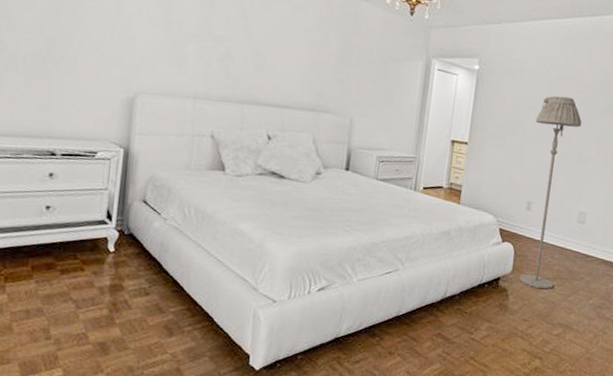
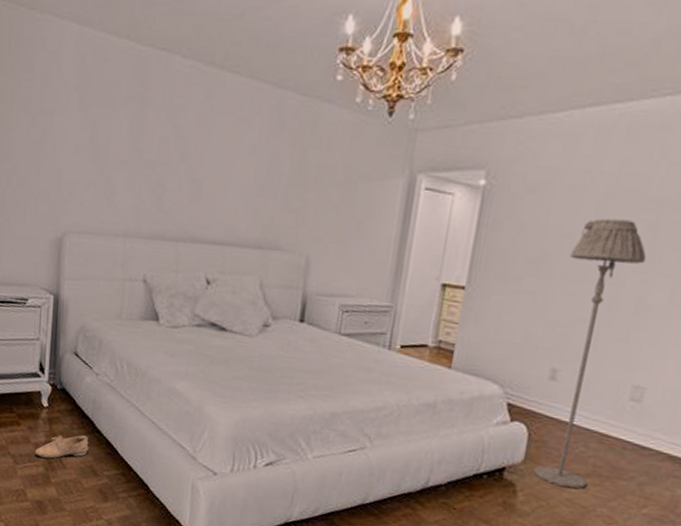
shoe: none [99,276,156,301] -> present [35,435,89,459]

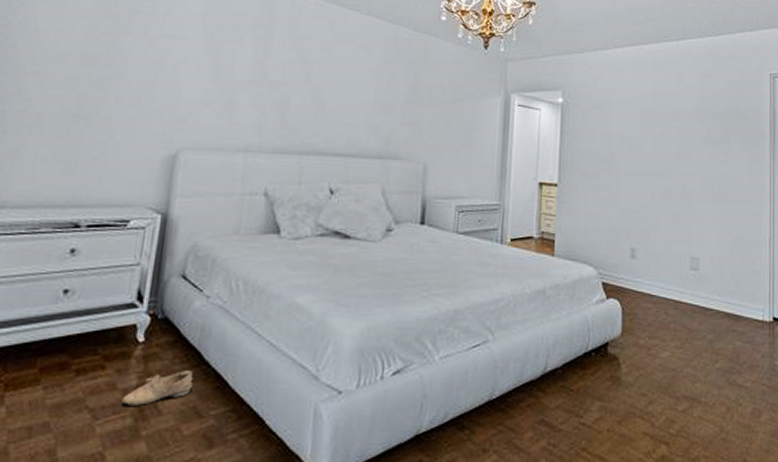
floor lamp: present [533,218,647,490] -> none [630,126,682,354]

